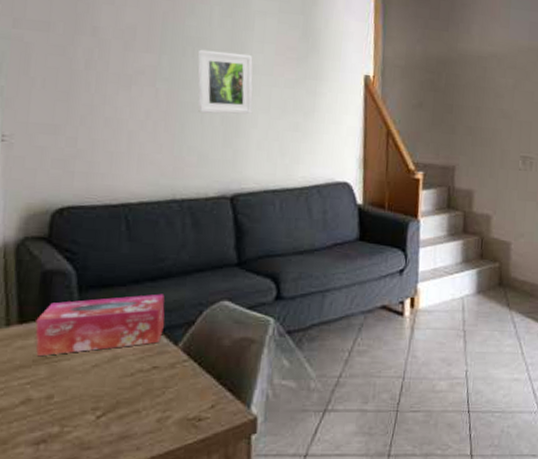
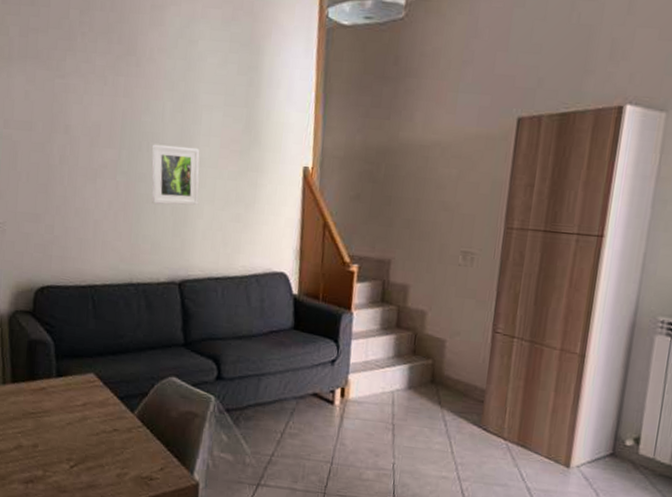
tissue box: present [35,294,165,357] -> none [24,366,124,412]

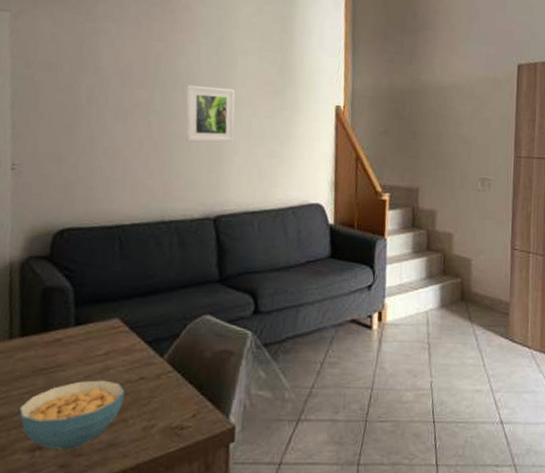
cereal bowl: none [14,427,101,486] -> present [19,380,125,449]

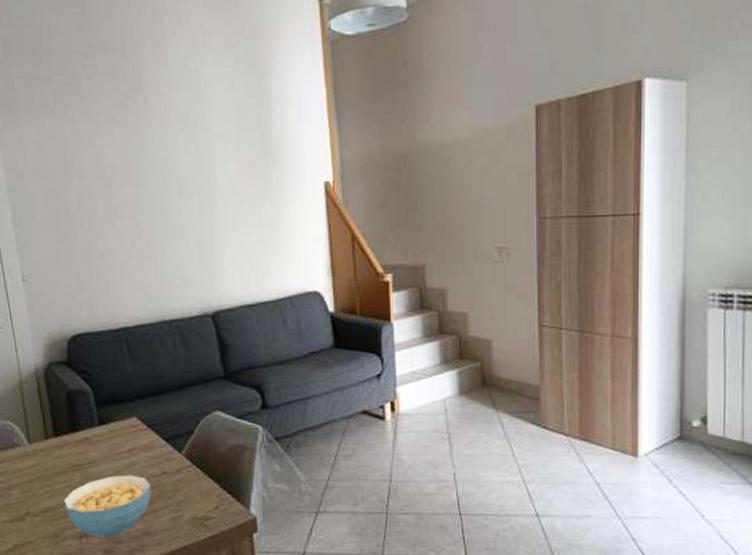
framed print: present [186,85,236,143] -> none [169,176,223,237]

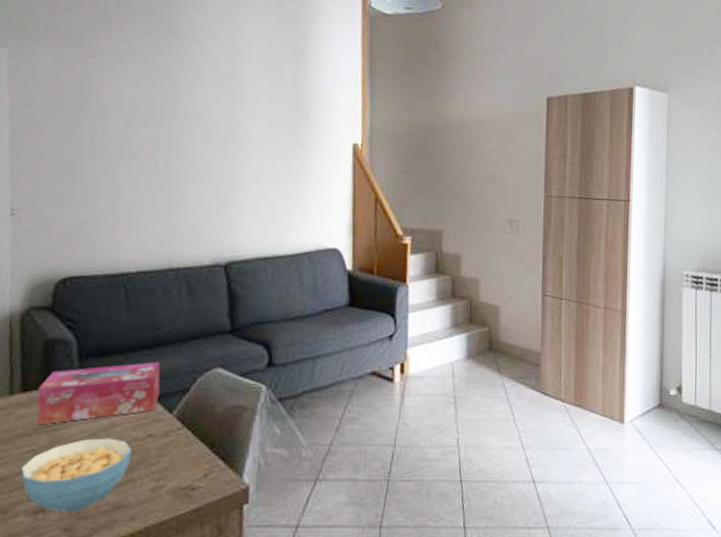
tissue box: none [67,407,169,464] -> present [37,361,161,425]

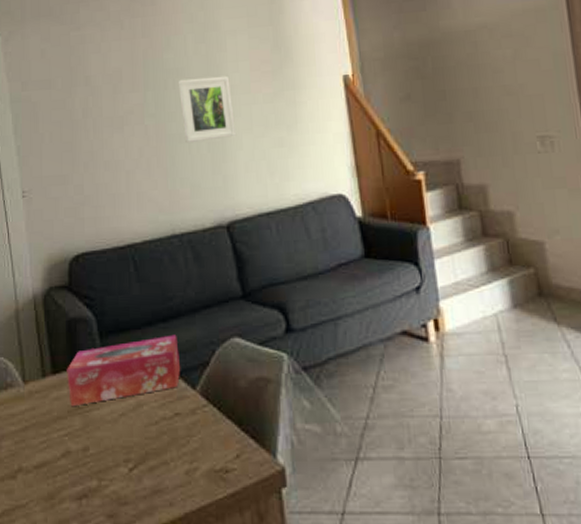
cereal bowl: present [21,438,132,512] -> none [61,418,162,497]
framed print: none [194,123,247,185] -> present [178,76,237,142]

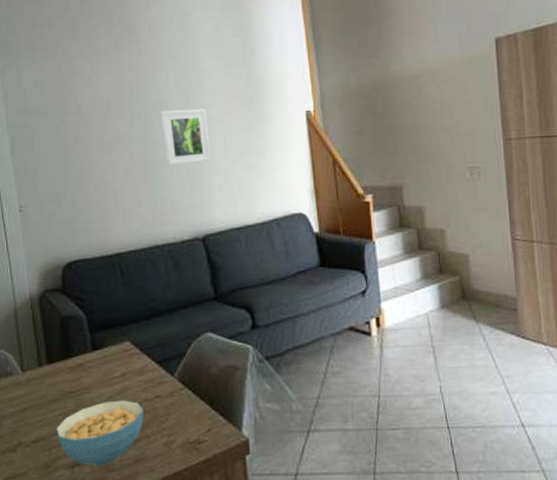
cereal bowl: none [61,418,162,497] -> present [56,400,144,465]
tissue box: present [67,334,181,407] -> none [60,330,161,392]

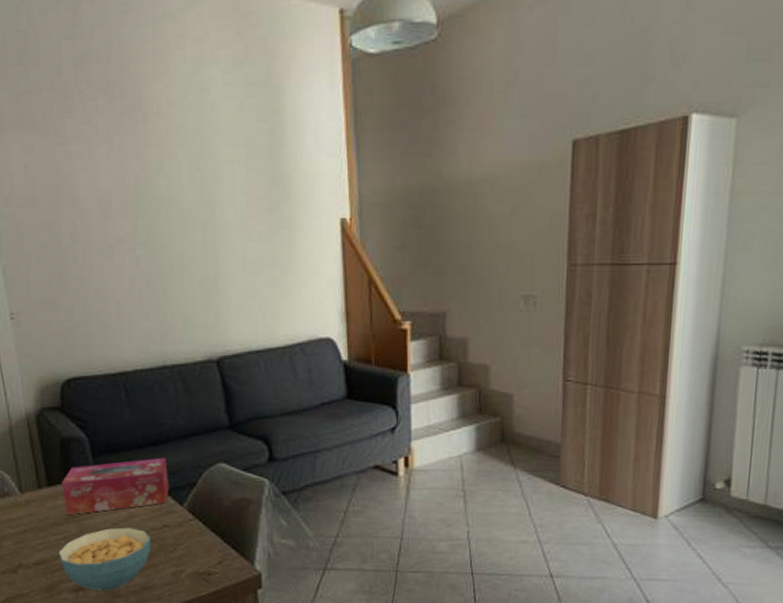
tissue box: none [60,330,161,392] -> present [61,457,170,516]
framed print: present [160,108,212,166] -> none [170,209,230,275]

